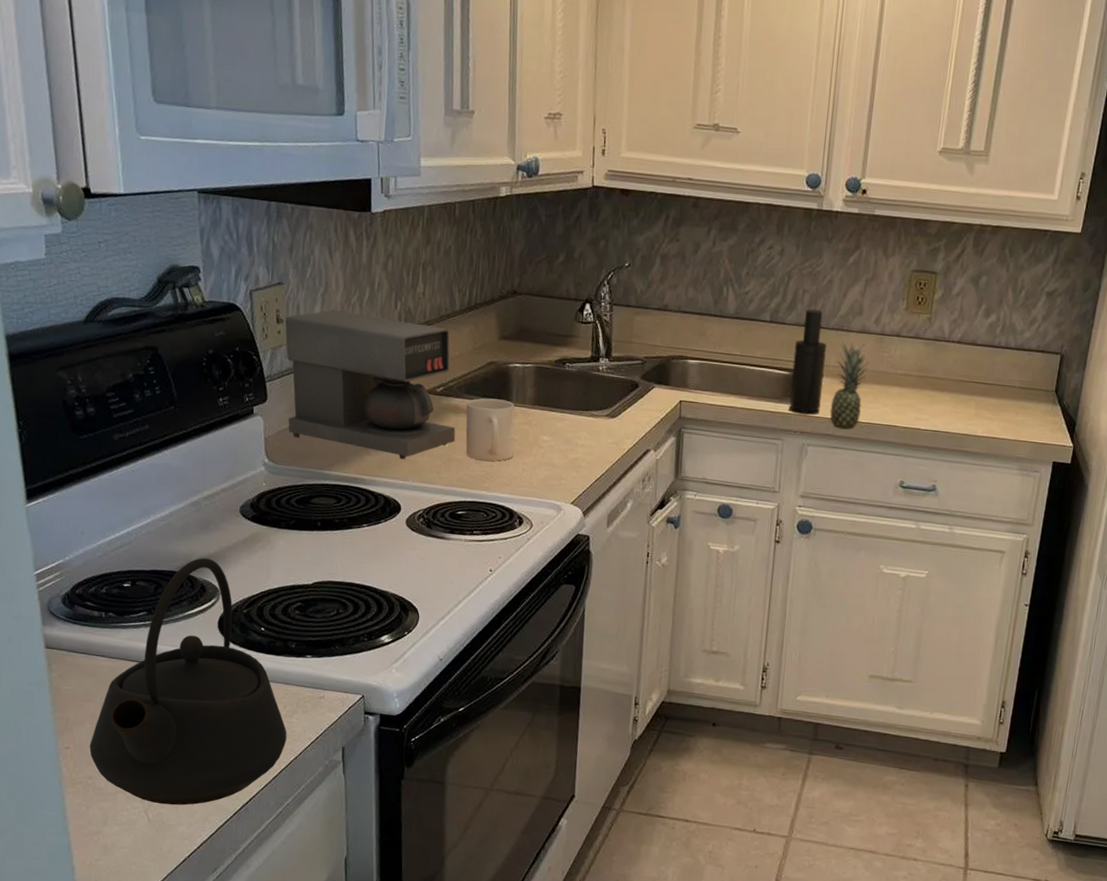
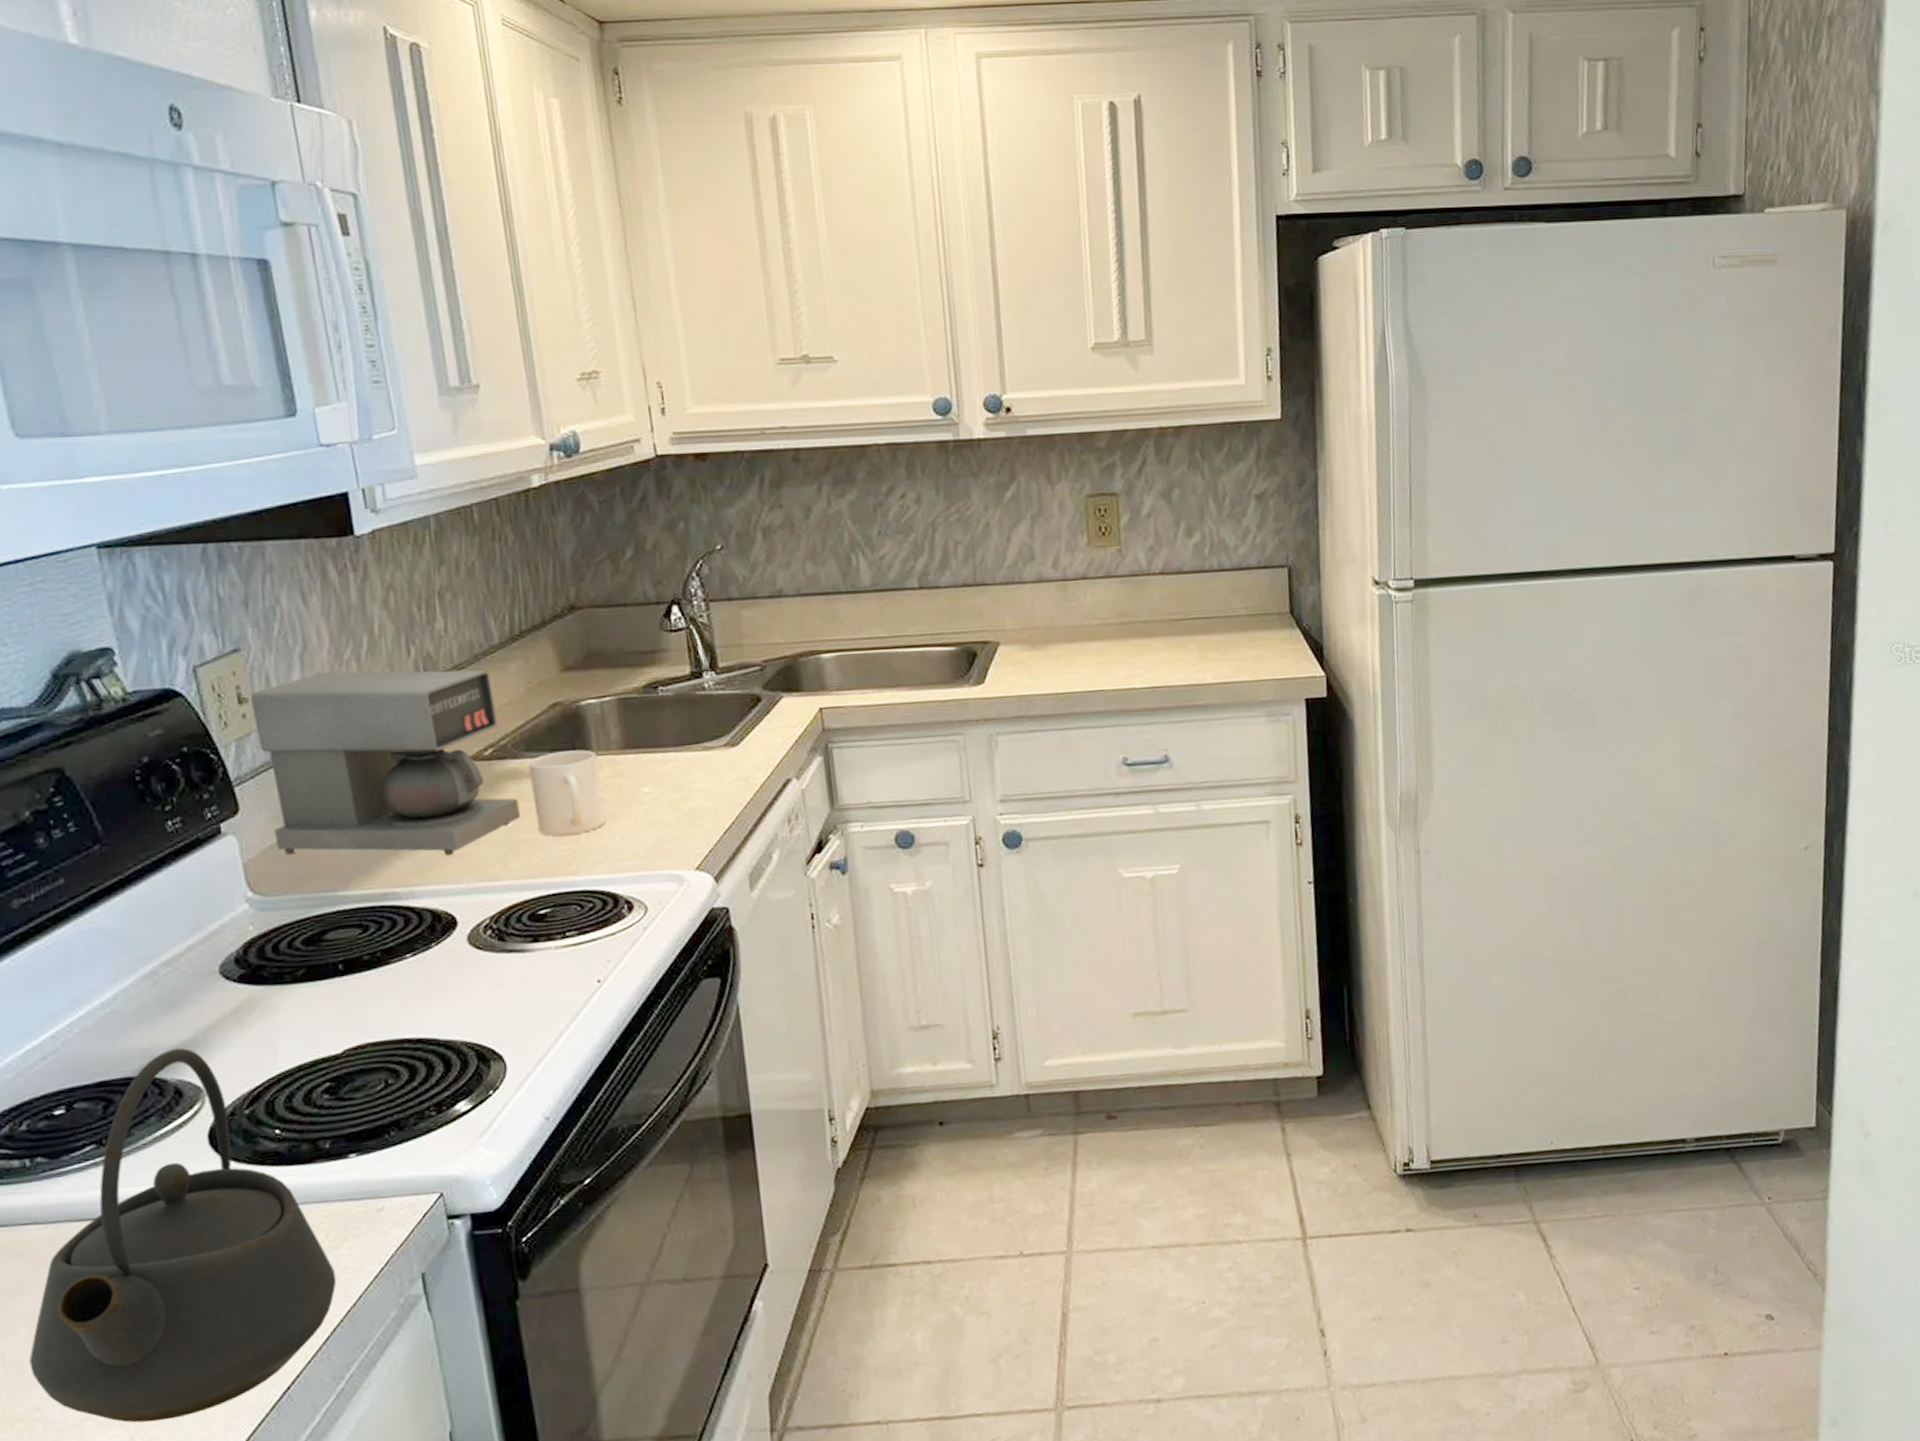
soap dispenser: present [788,308,827,416] -> none [956,563,1004,699]
fruit: present [830,341,869,430] -> none [1013,594,1058,707]

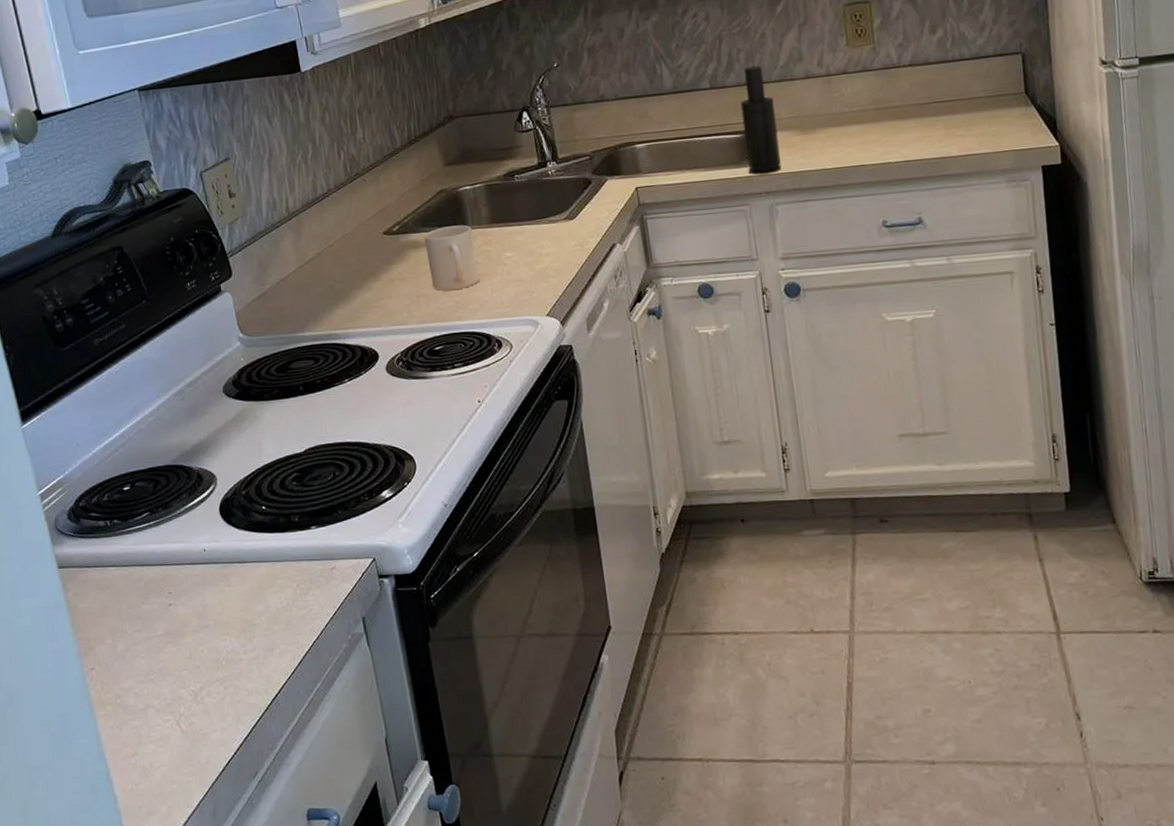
kettle: present [29,1048,337,1423] -> none [113,445,306,713]
coffee maker: present [251,670,520,856] -> none [237,167,420,307]
soap dispenser: none [956,563,1004,699] -> present [740,65,782,176]

